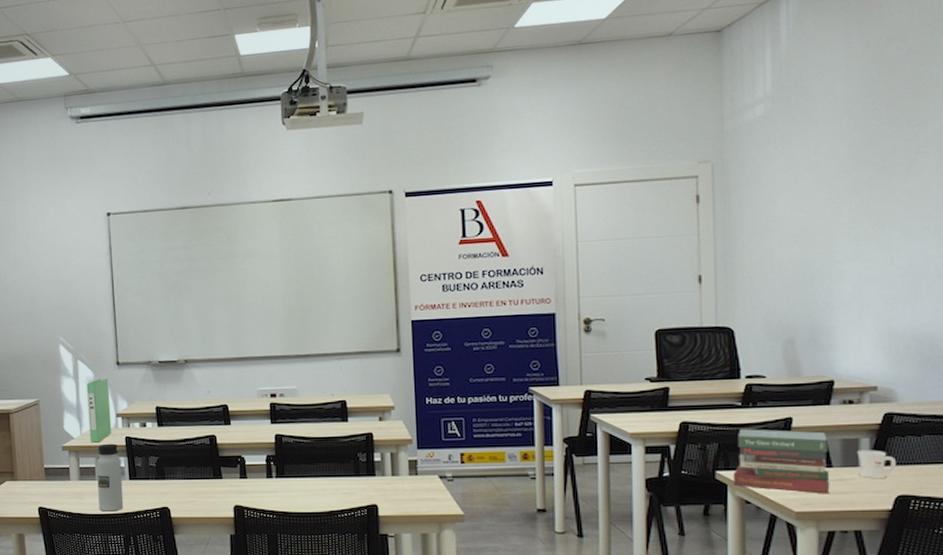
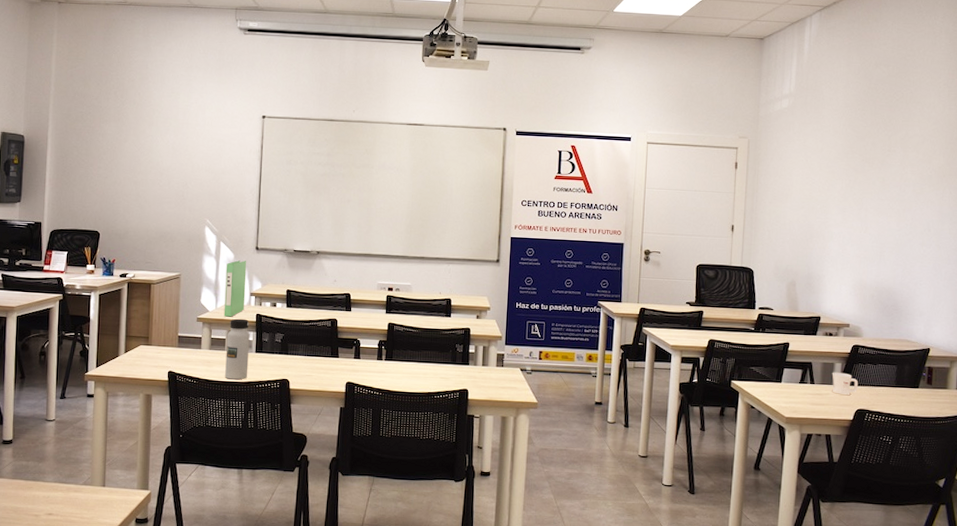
books: present [733,429,830,494] -> none [743,349,812,405]

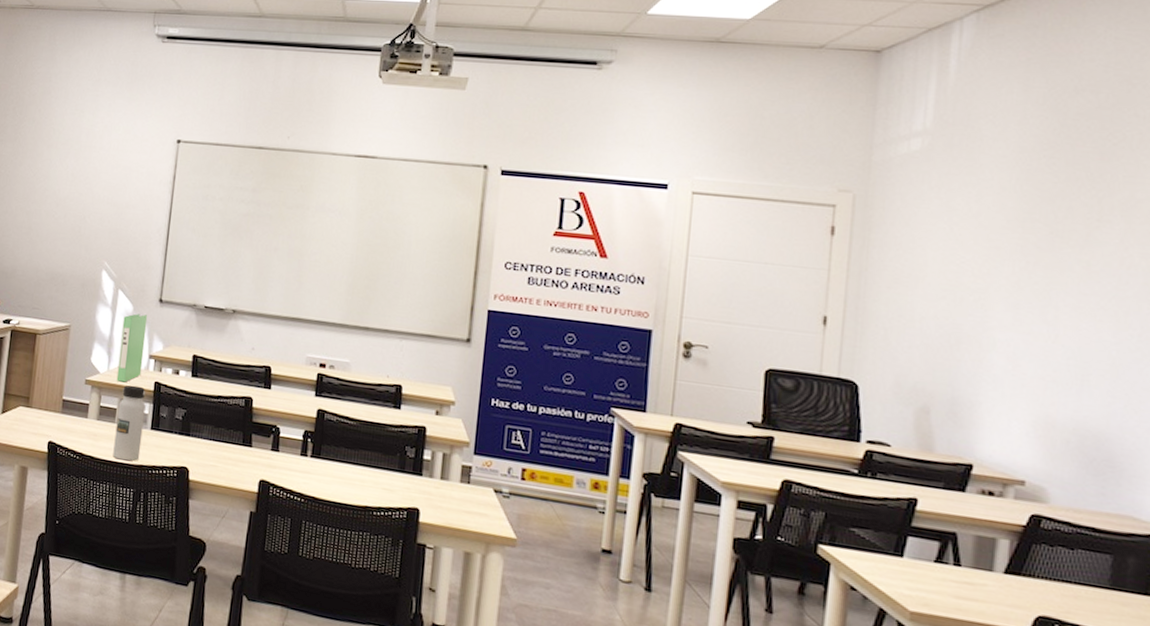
mug: present [832,372,859,396] -> none [992,552,1041,593]

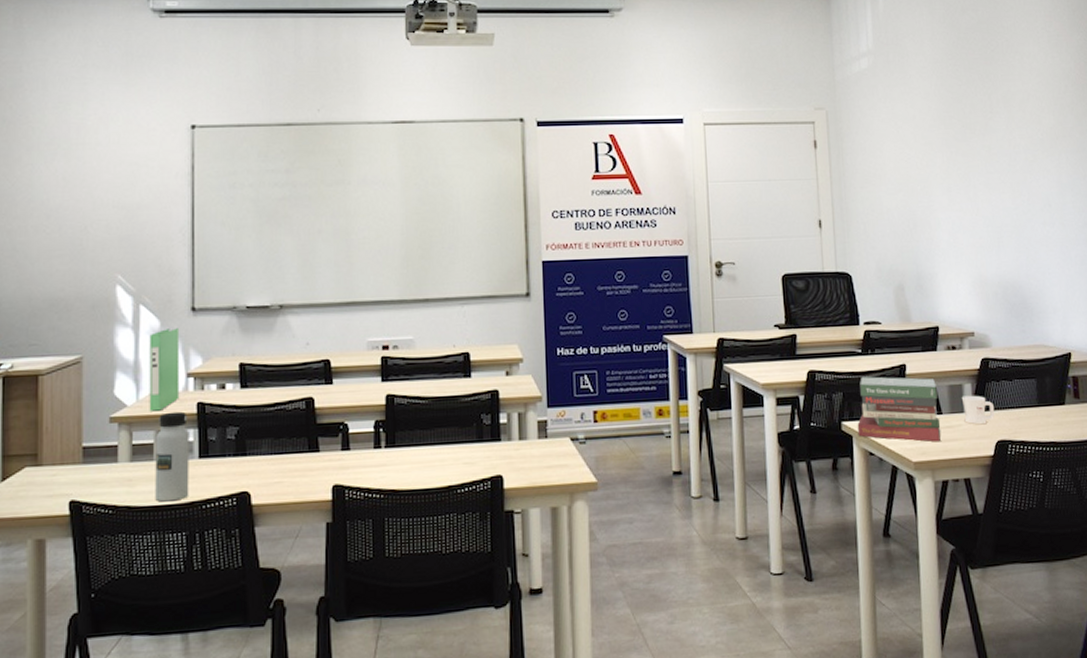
books: none [838,501,958,598] -> present [857,376,941,442]
mug: none [992,552,1041,593] -> present [961,395,996,425]

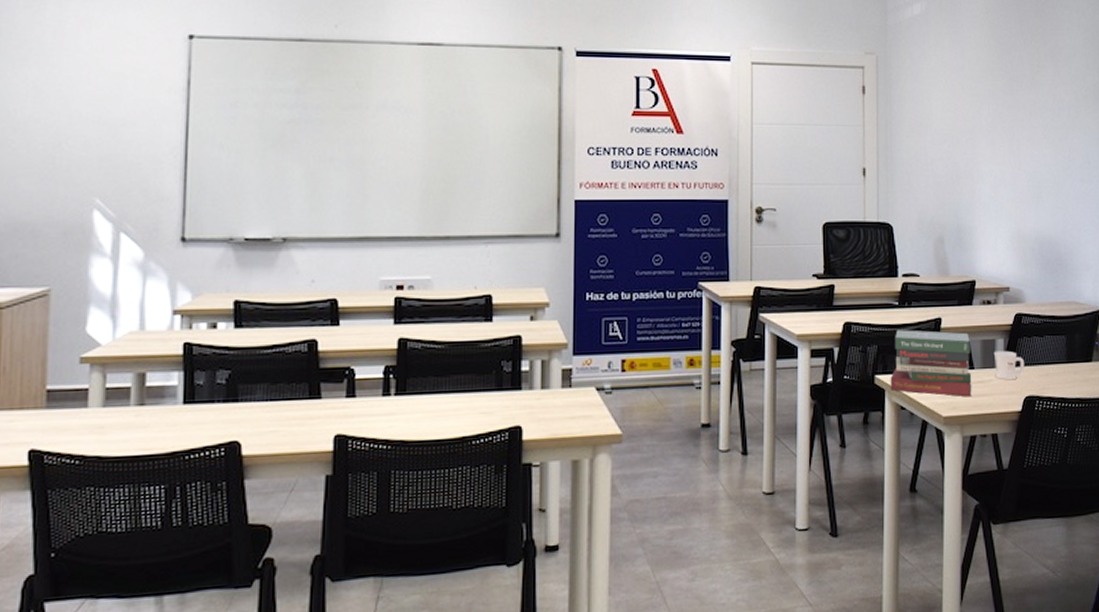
binder: present [149,328,180,411] -> none [127,260,167,352]
water bottle: present [155,411,189,502] -> none [130,352,173,452]

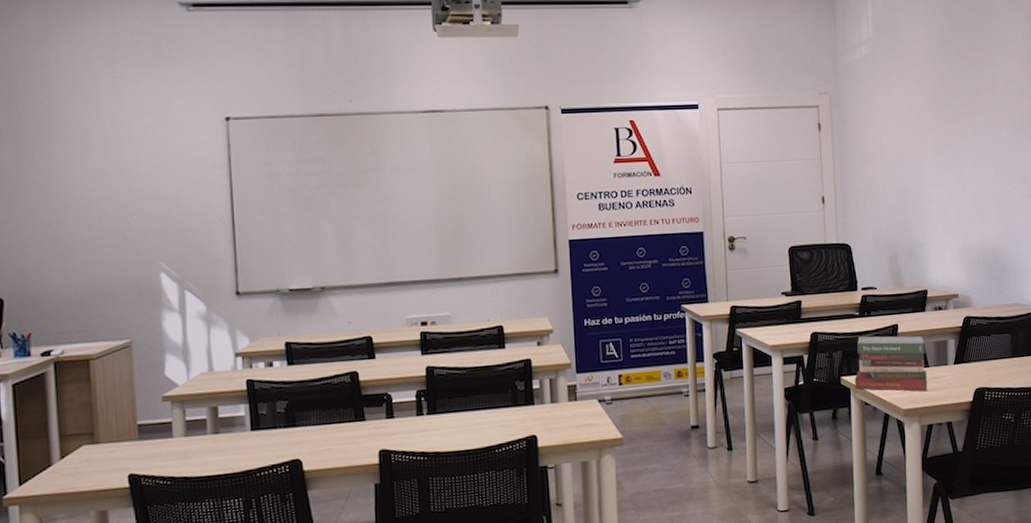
mug: present [993,350,1025,381] -> none [946,349,975,376]

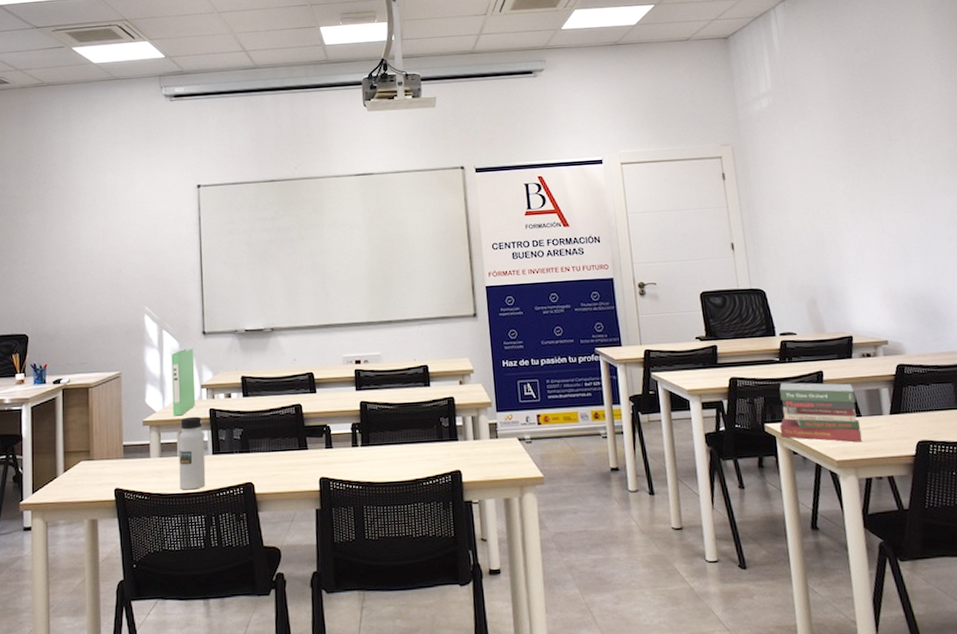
binder: none [196,311,229,390] -> present [171,348,196,416]
water bottle: none [208,388,244,472] -> present [178,416,206,490]

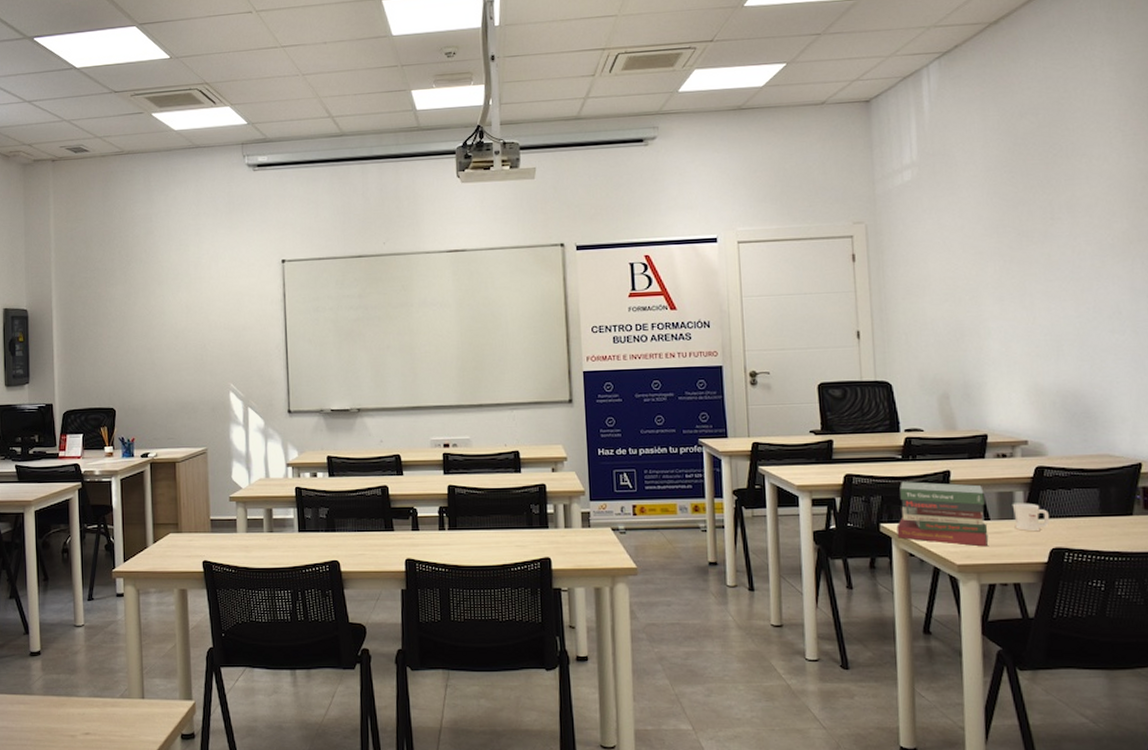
binder: present [171,348,196,416] -> none [256,427,282,493]
water bottle: present [178,416,206,490] -> none [264,494,292,565]
mug: none [879,399,915,427] -> present [1012,502,1051,532]

